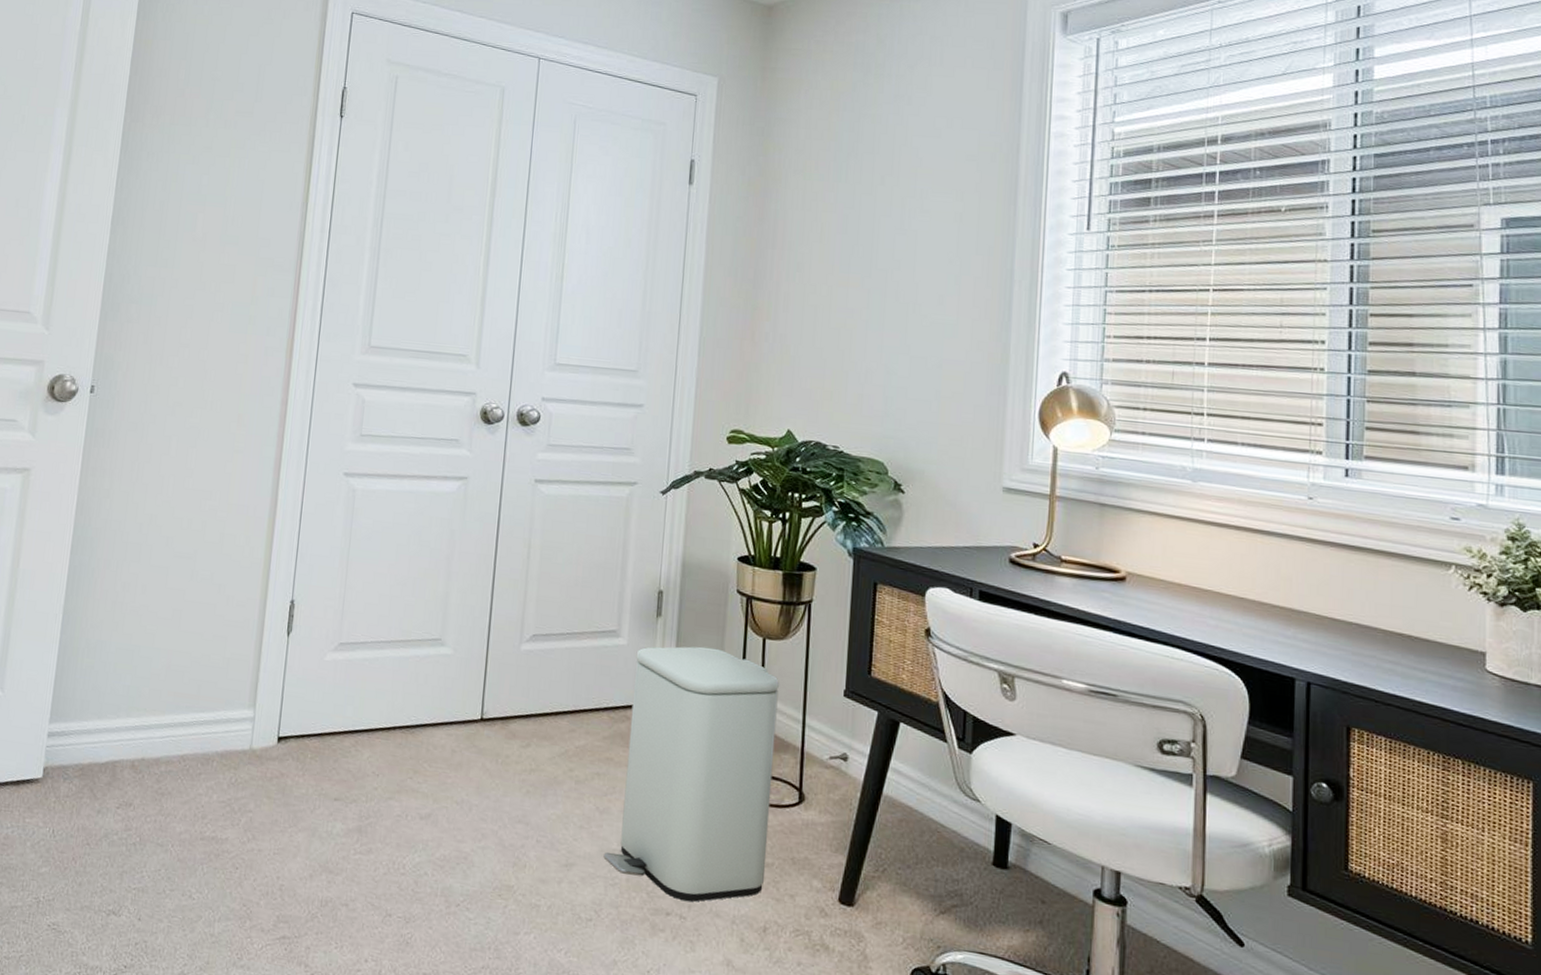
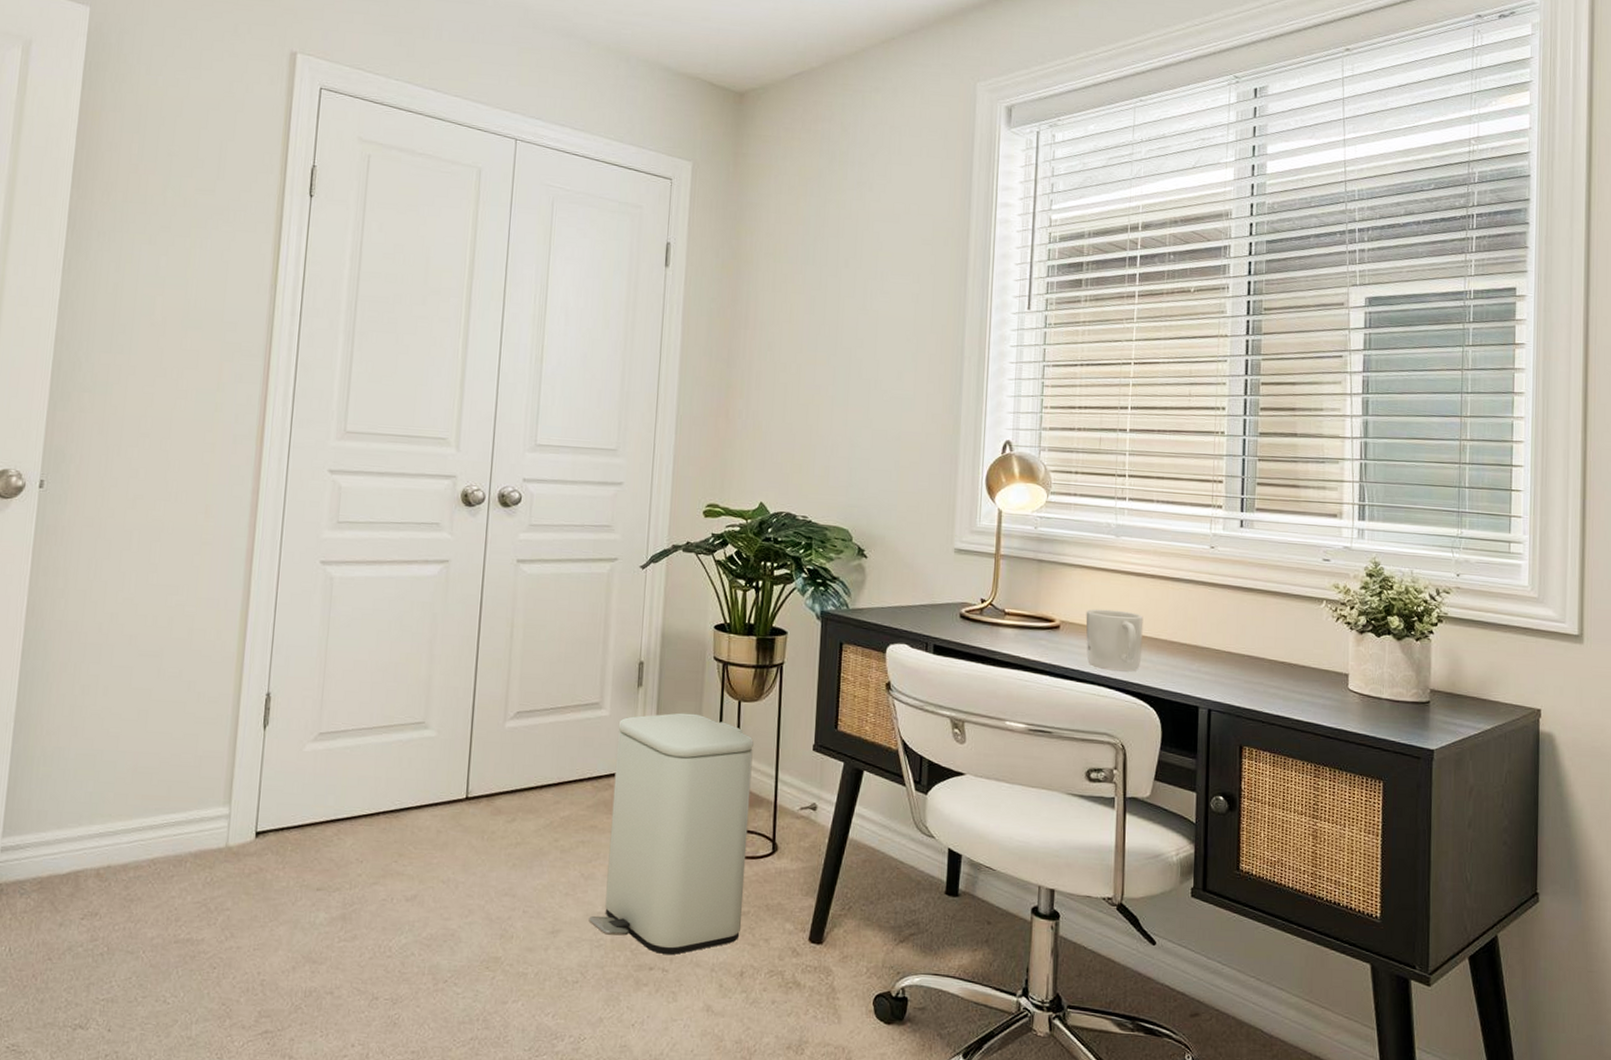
mug: none [1156,560,1226,634] -> present [1085,609,1144,672]

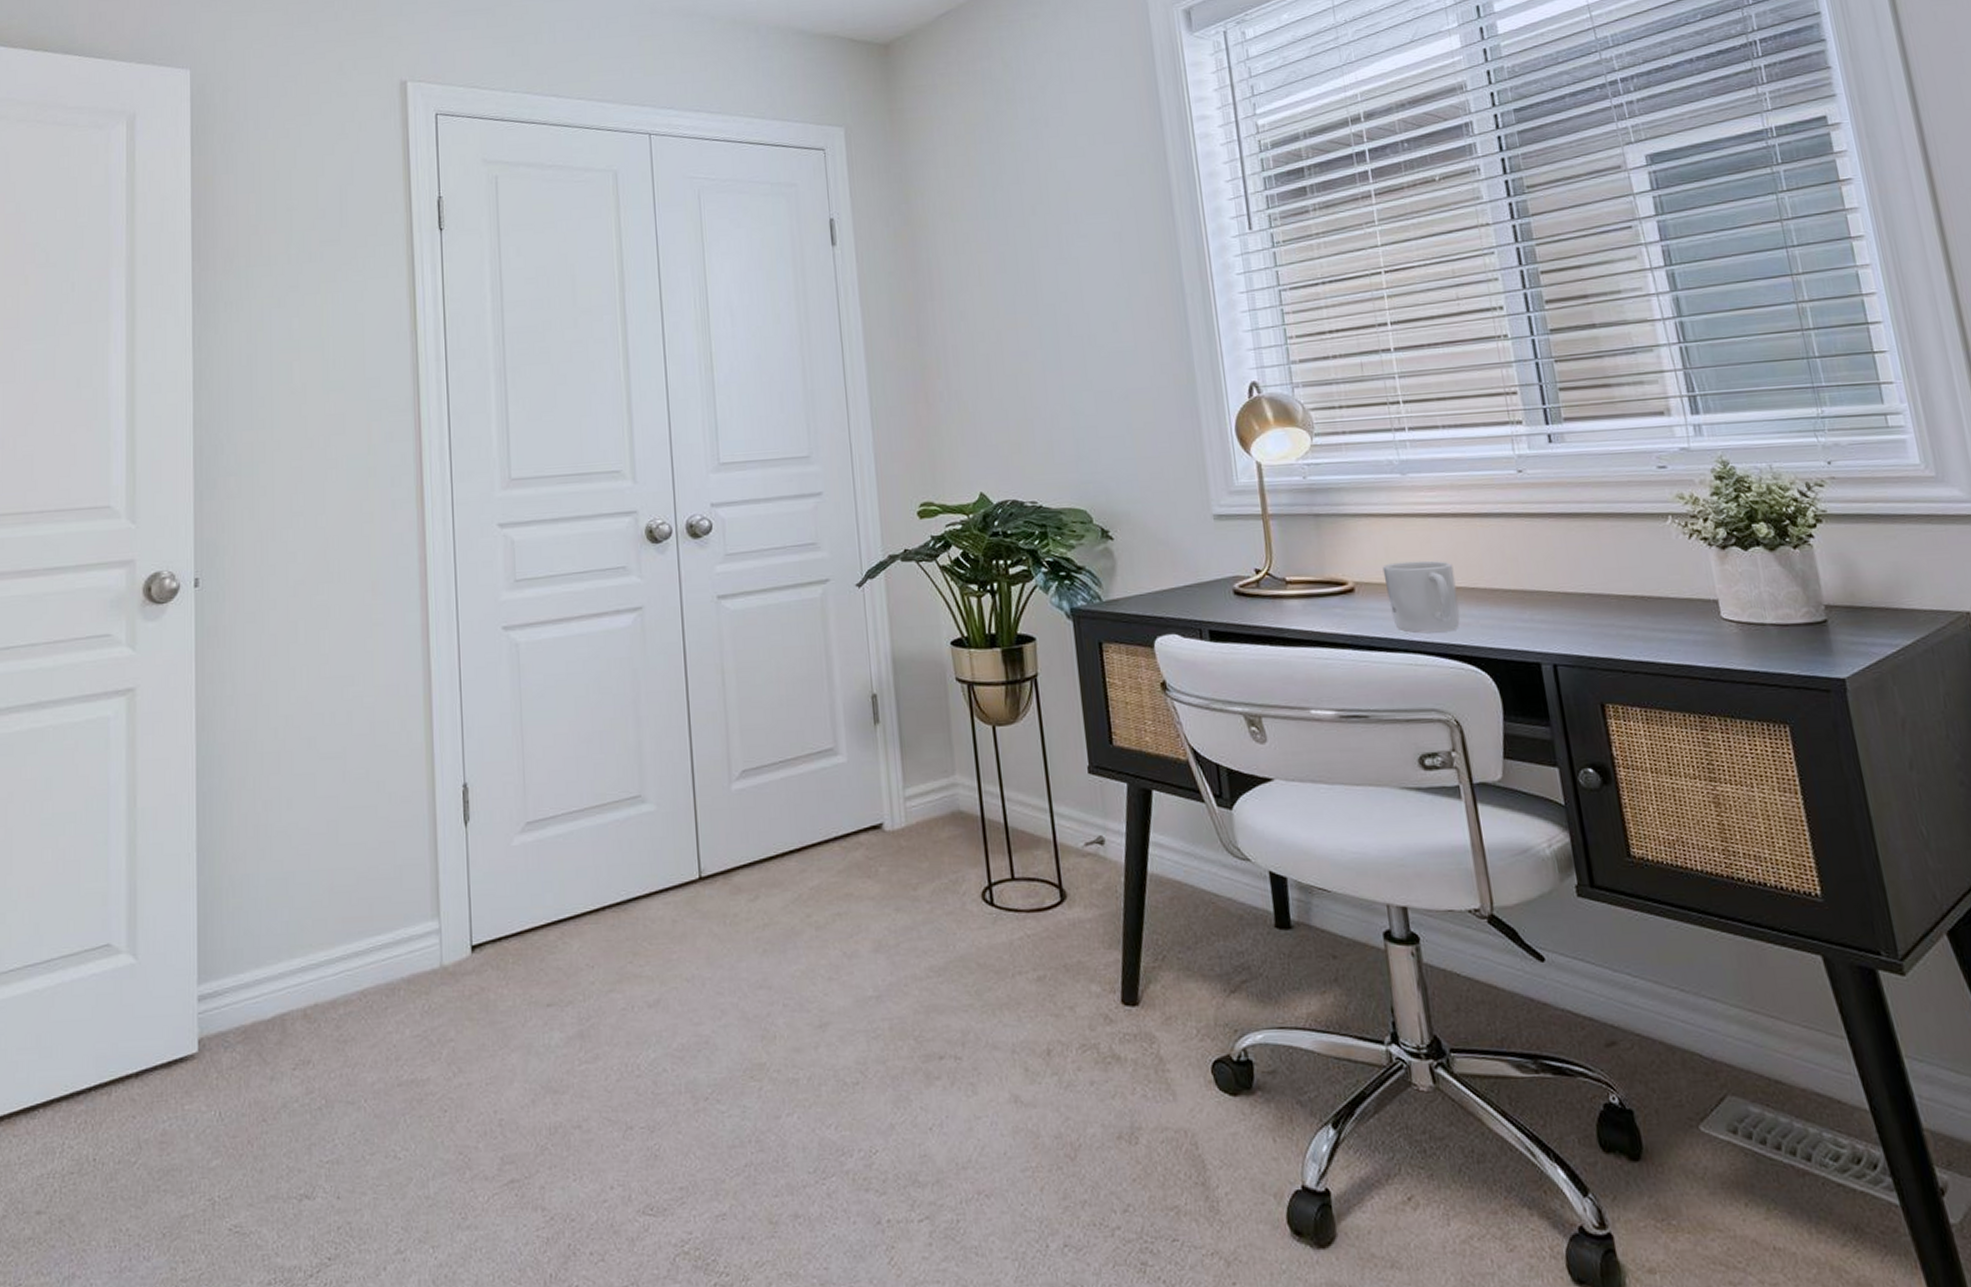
pedal bin: present [588,712,754,955] -> none [859,747,1039,1038]

